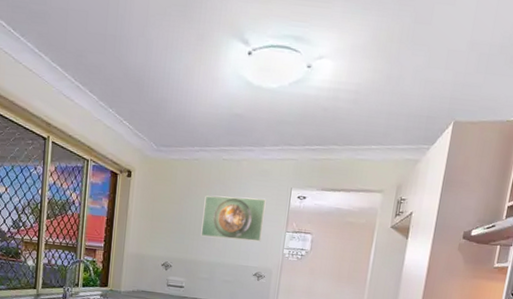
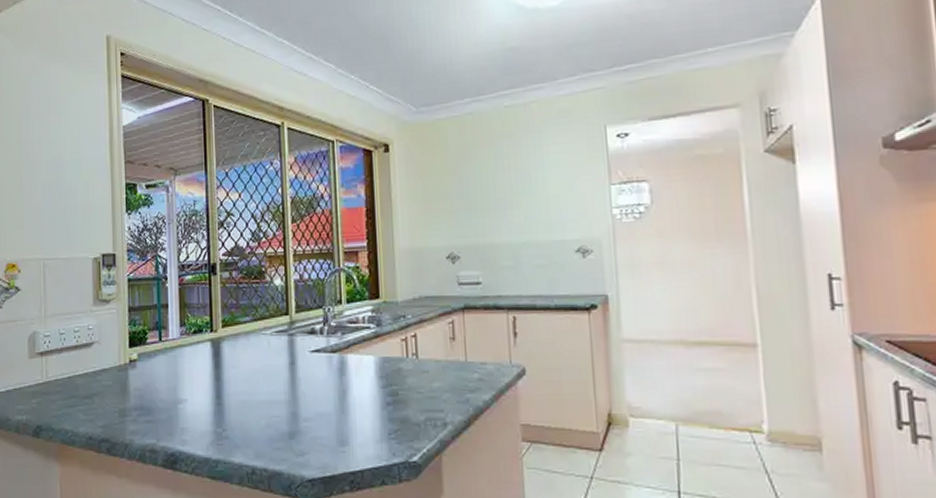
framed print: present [201,195,266,242] -> none [489,145,577,211]

